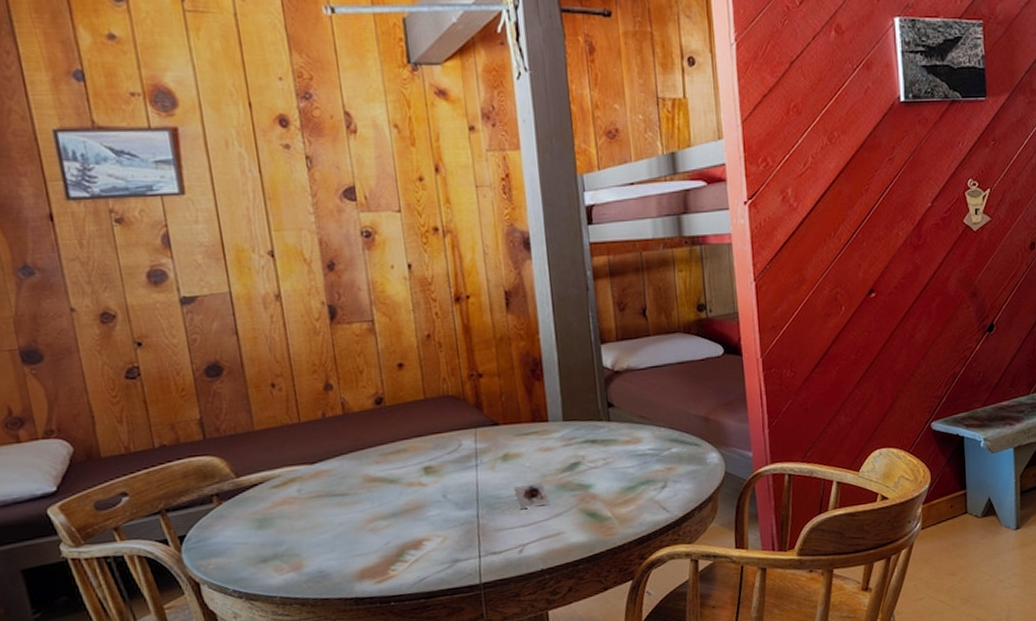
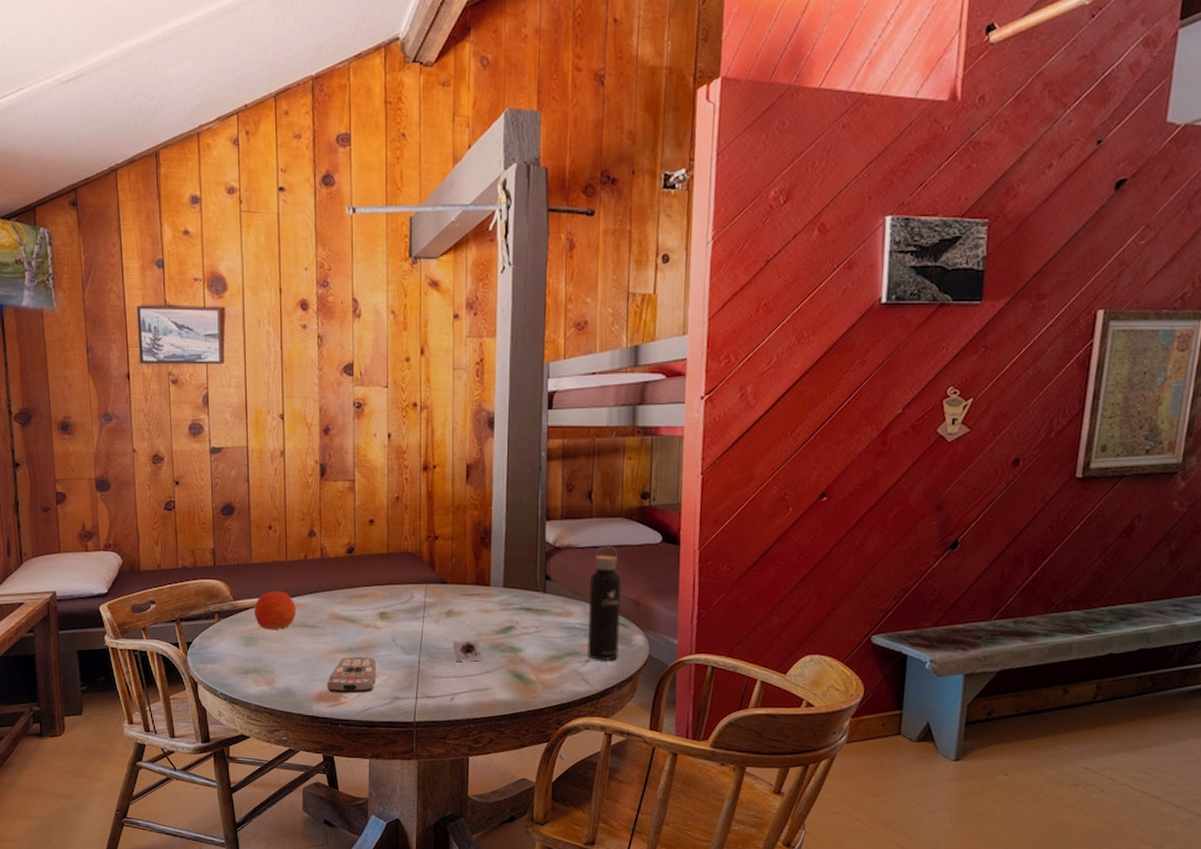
apple: none [264,457,320,506] -> present [255,589,296,629]
remote control: none [369,519,429,567] -> present [327,656,377,693]
water bottle: none [655,363,695,485] -> present [587,545,622,662]

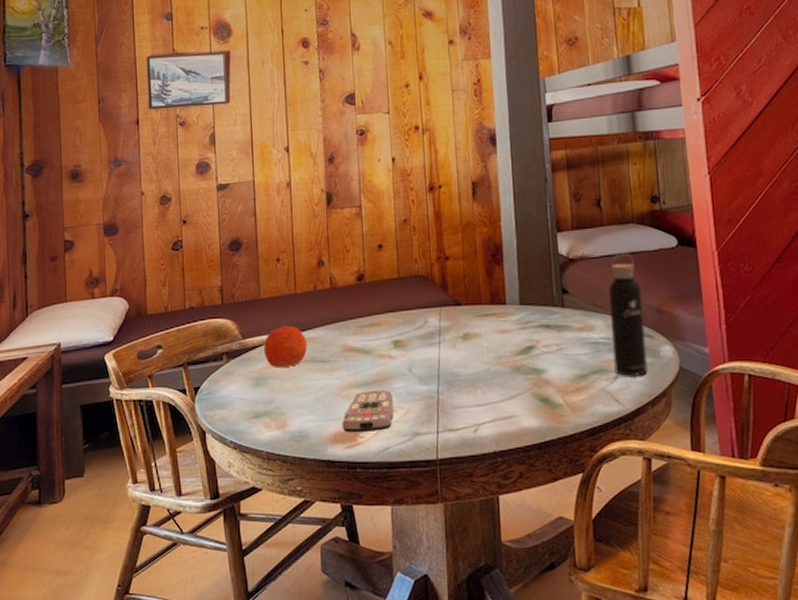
fabric patch: present [452,640,482,661] -> none [471,363,504,388]

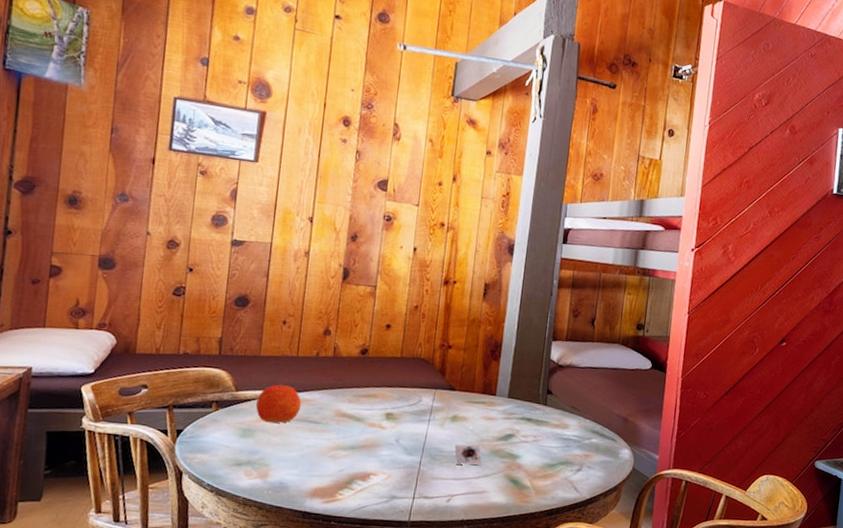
remote control: present [342,390,394,432] -> none [323,454,378,491]
fabric patch: none [471,363,504,388] -> present [454,444,482,465]
water bottle: present [609,253,648,377] -> none [579,367,615,472]

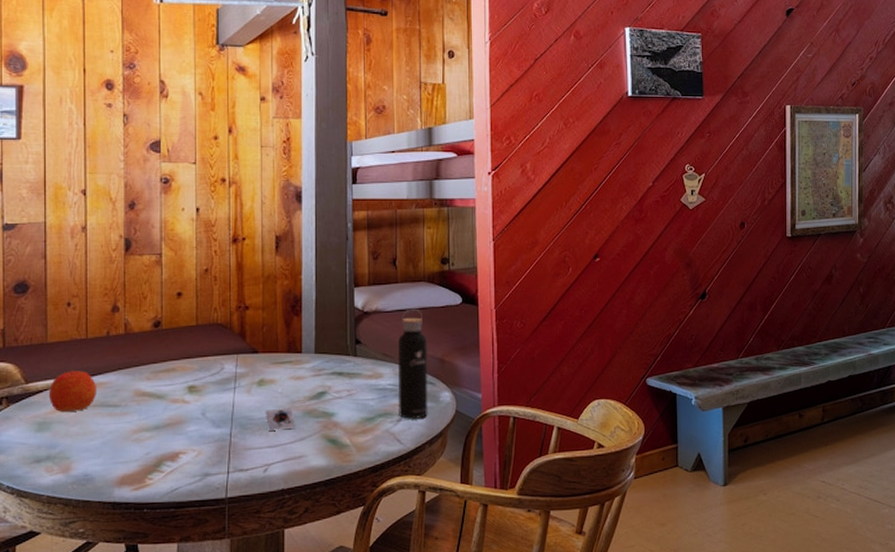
water bottle: none [579,367,615,472] -> present [397,308,428,420]

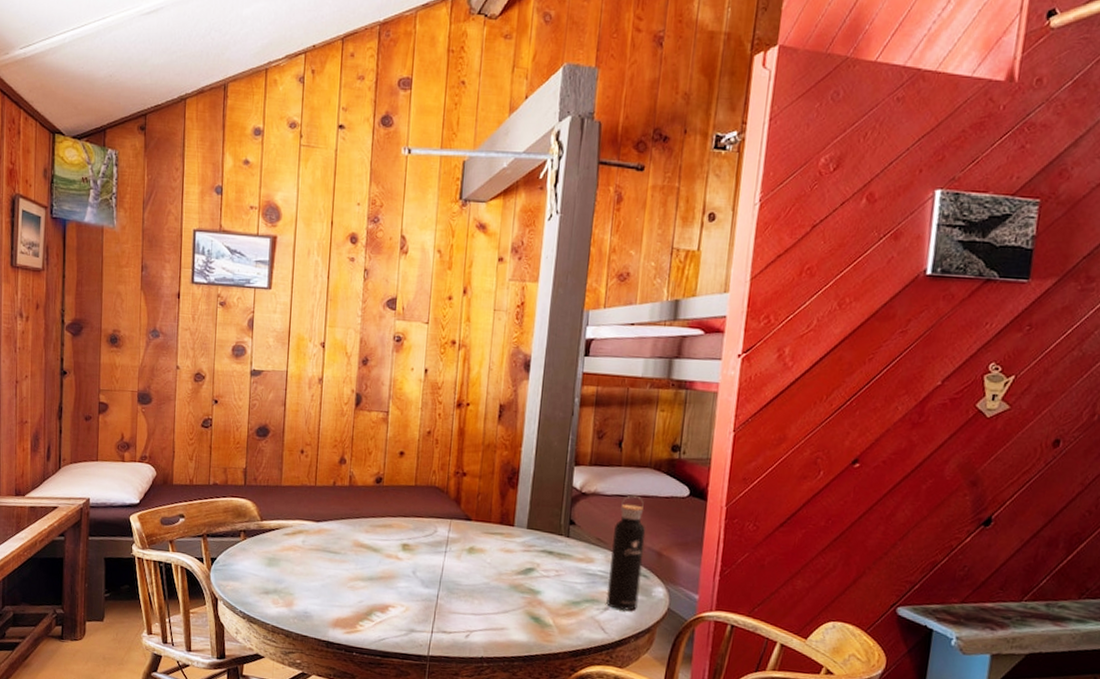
apple: present [49,368,96,412] -> none [280,512,321,553]
fabric patch: present [265,408,295,431] -> none [472,577,501,600]

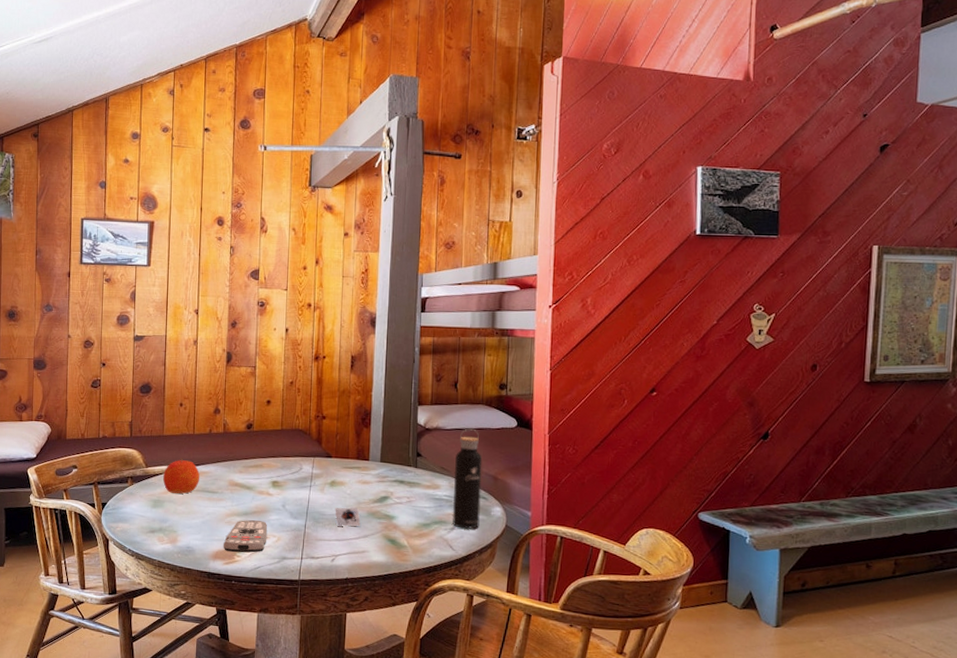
apple: none [280,512,321,553] -> present [163,458,199,494]
remote control: none [344,585,396,623] -> present [223,519,268,553]
fabric patch: none [472,577,501,600] -> present [335,507,360,527]

